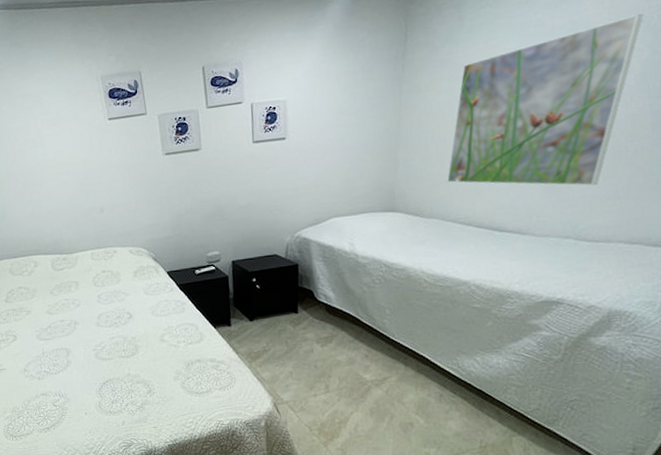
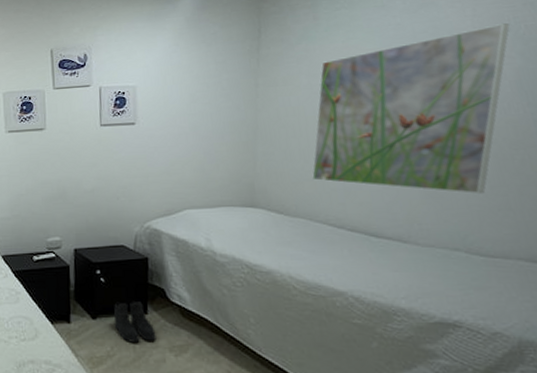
boots: none [268,302,305,338] -> present [113,300,156,343]

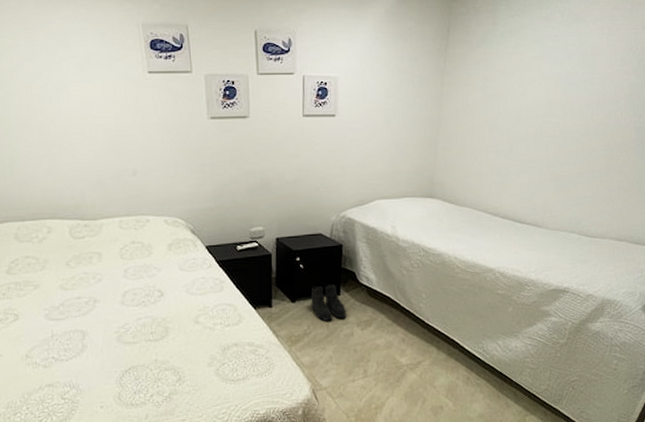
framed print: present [312,23,510,195] -> none [479,43,631,188]

